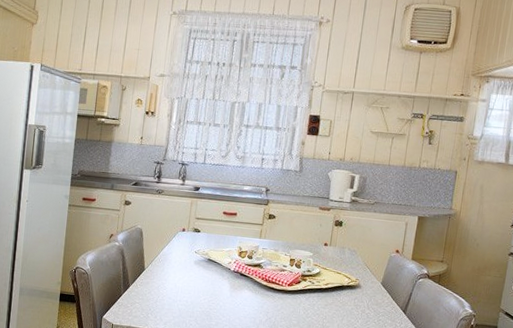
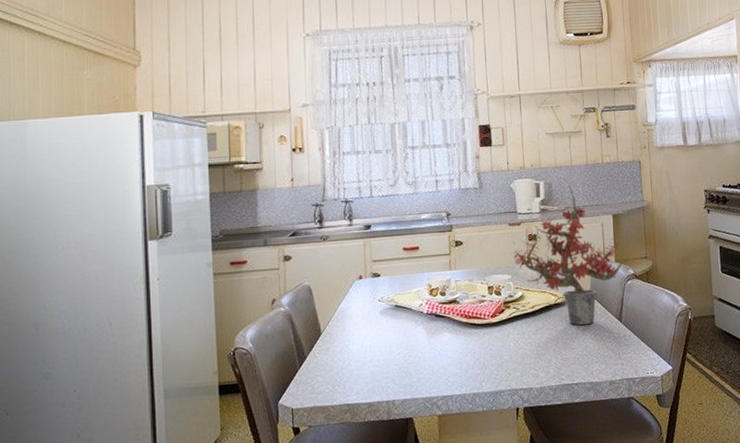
potted plant: none [318,183,425,310] -> present [513,185,629,326]

